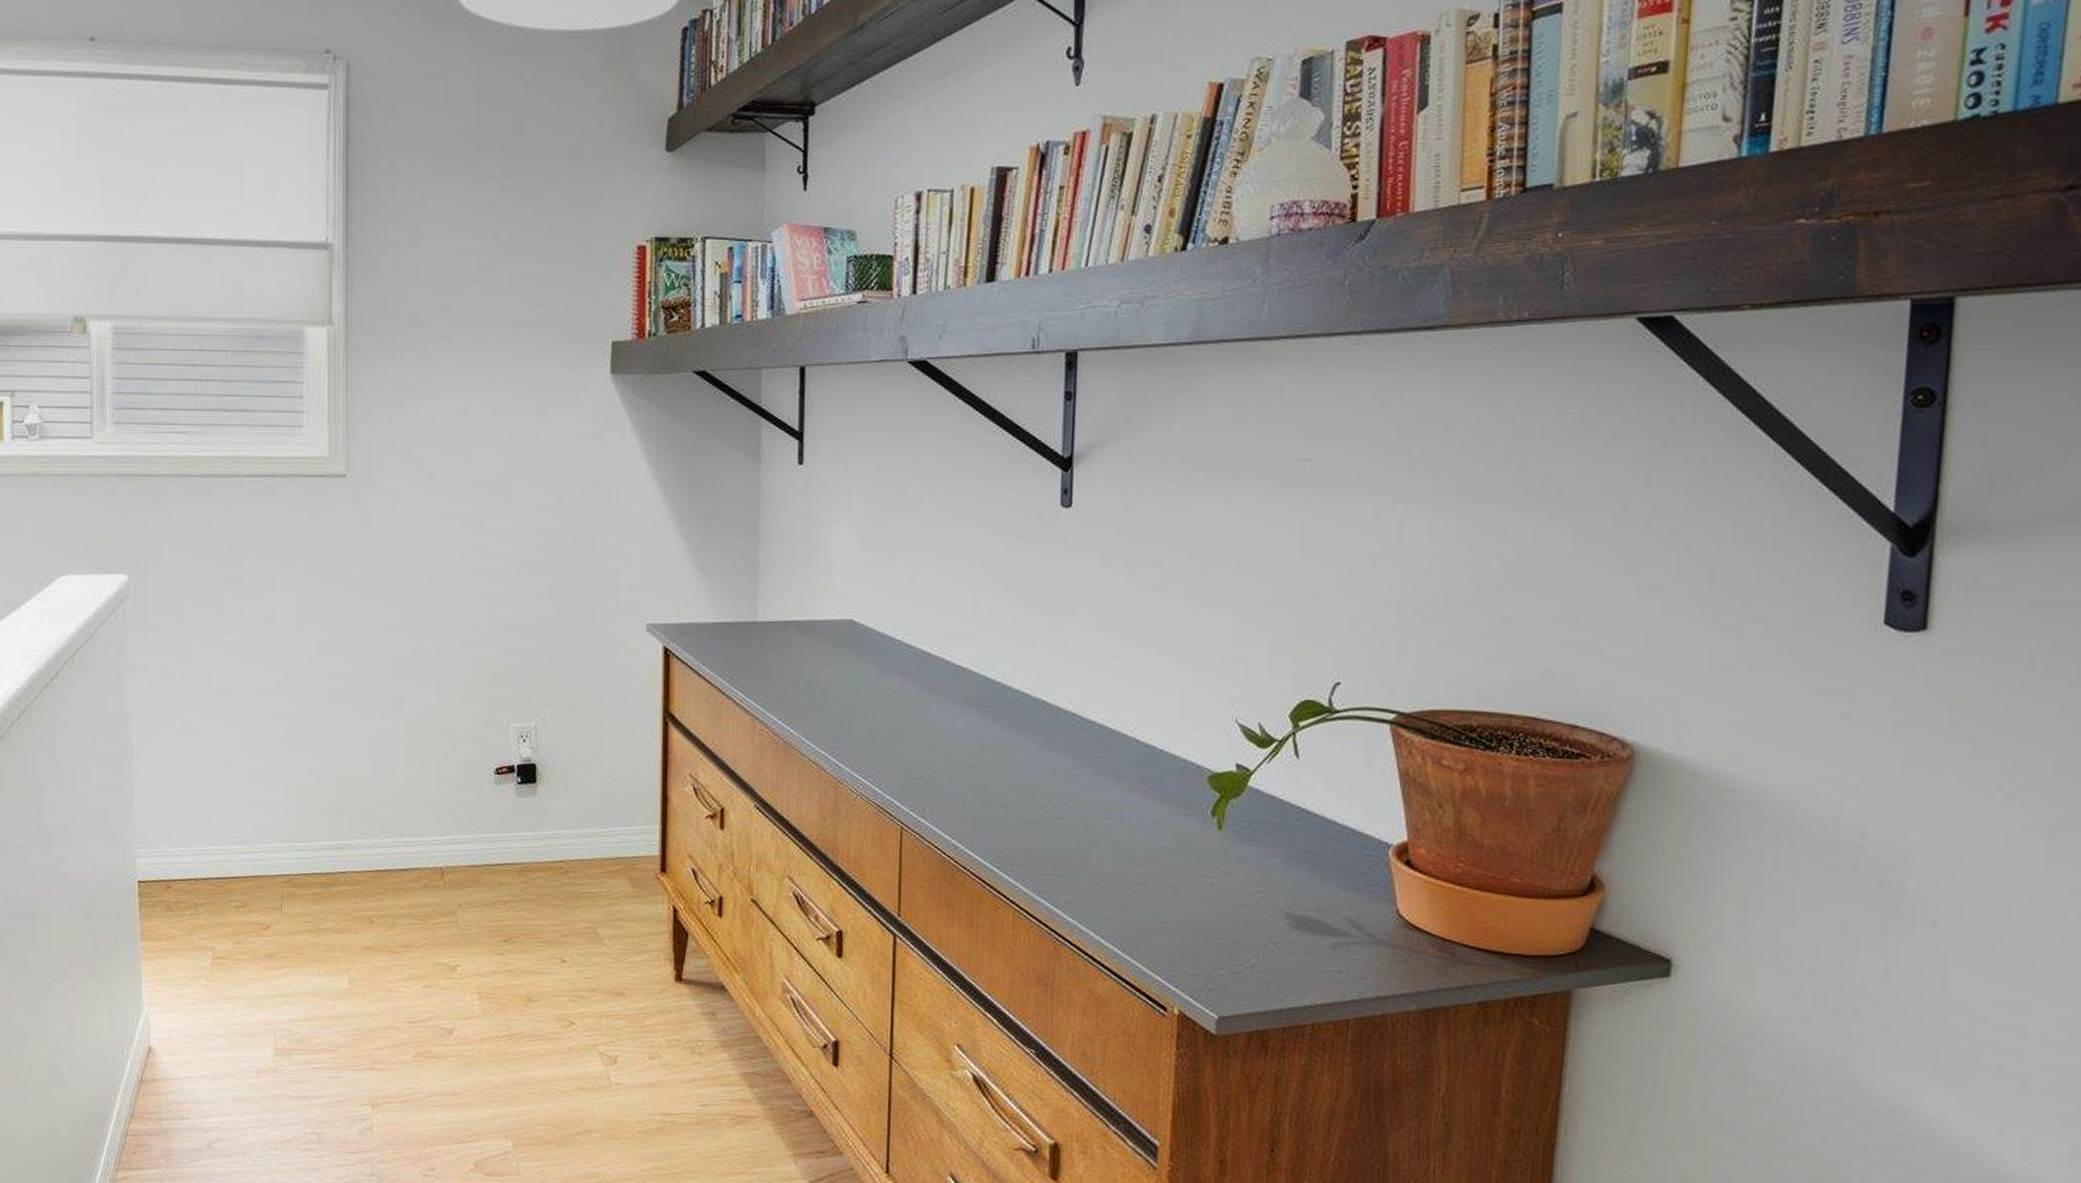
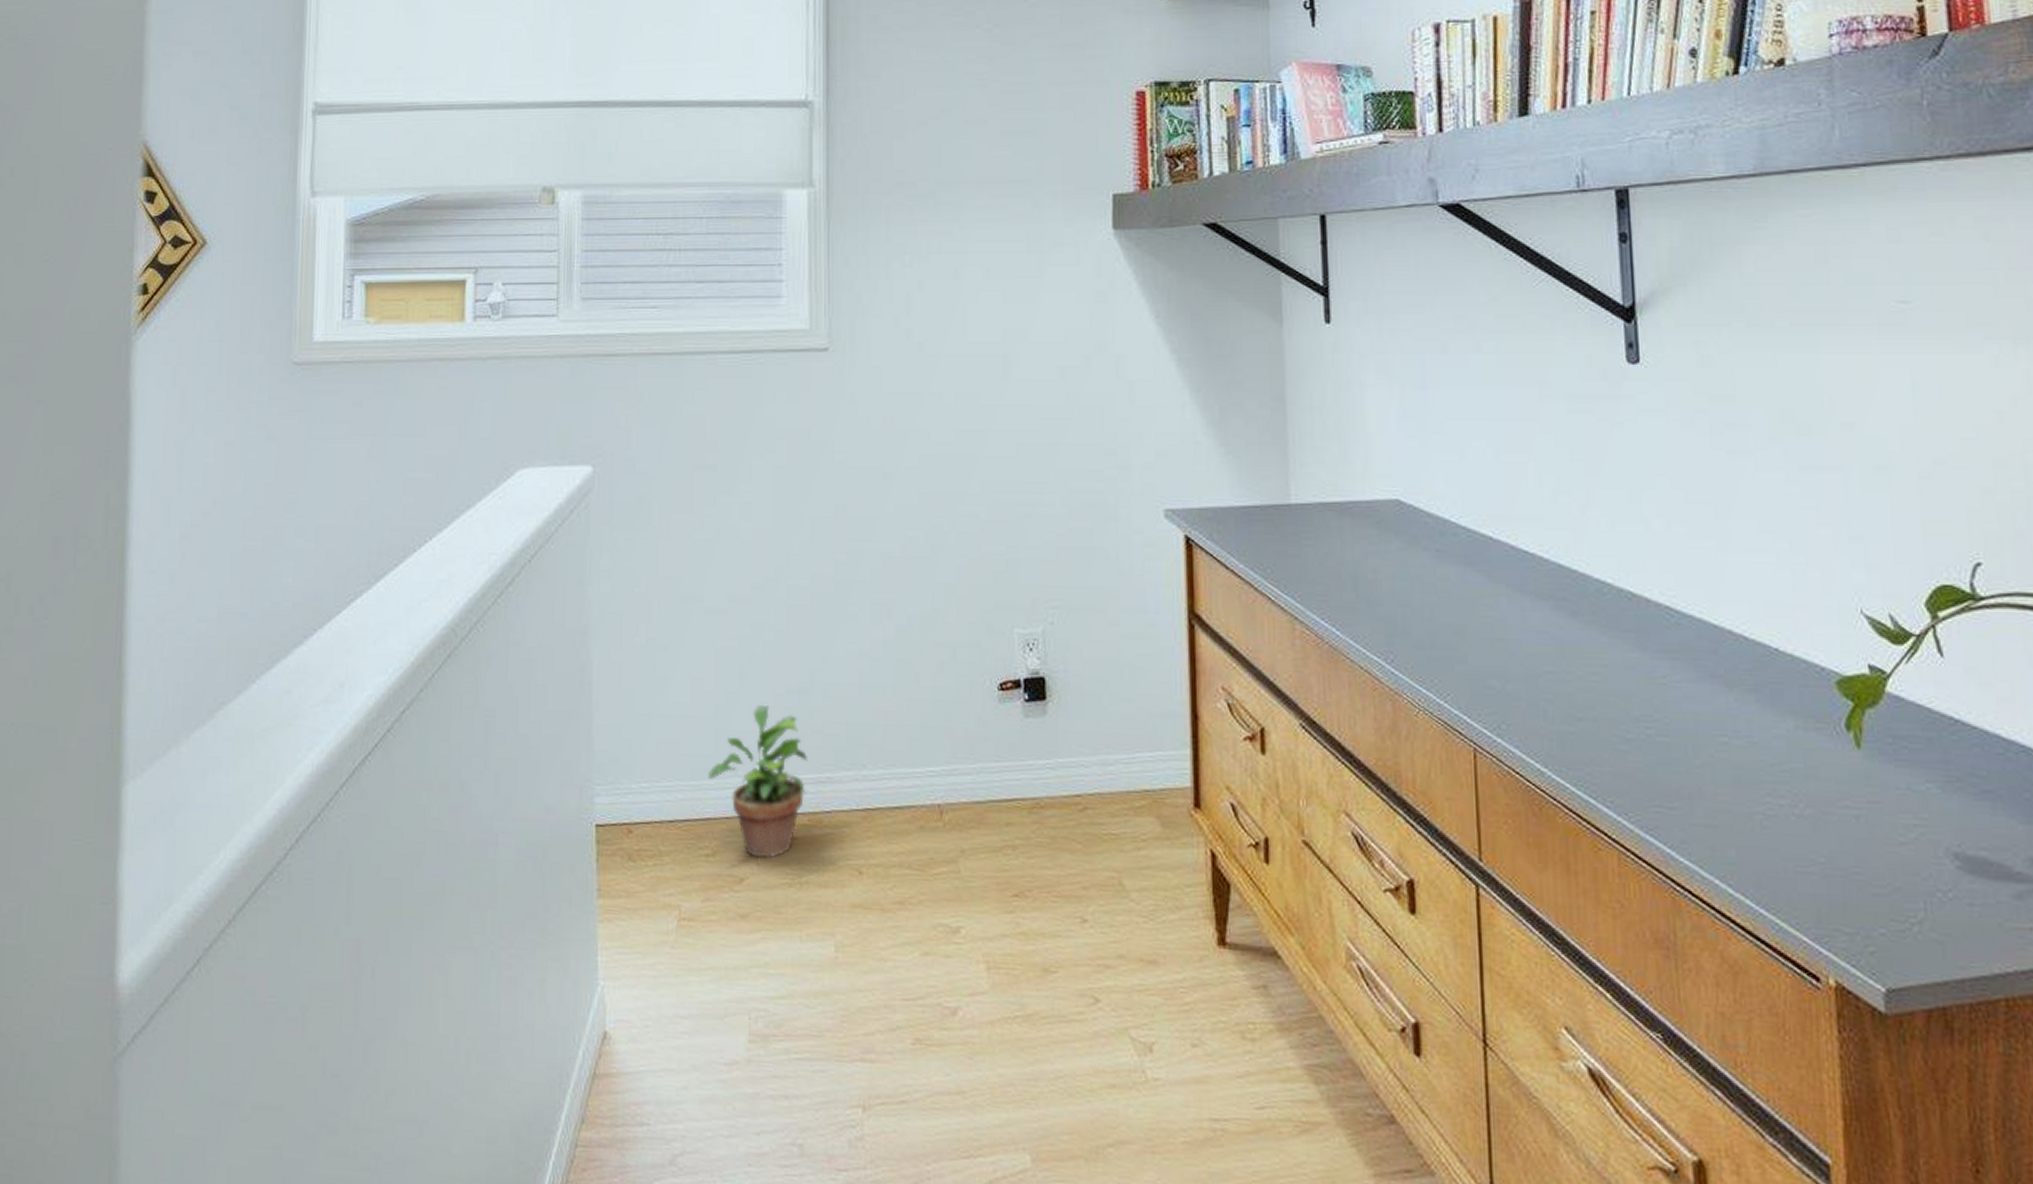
potted plant: none [238,784,327,910] -> present [708,705,809,859]

